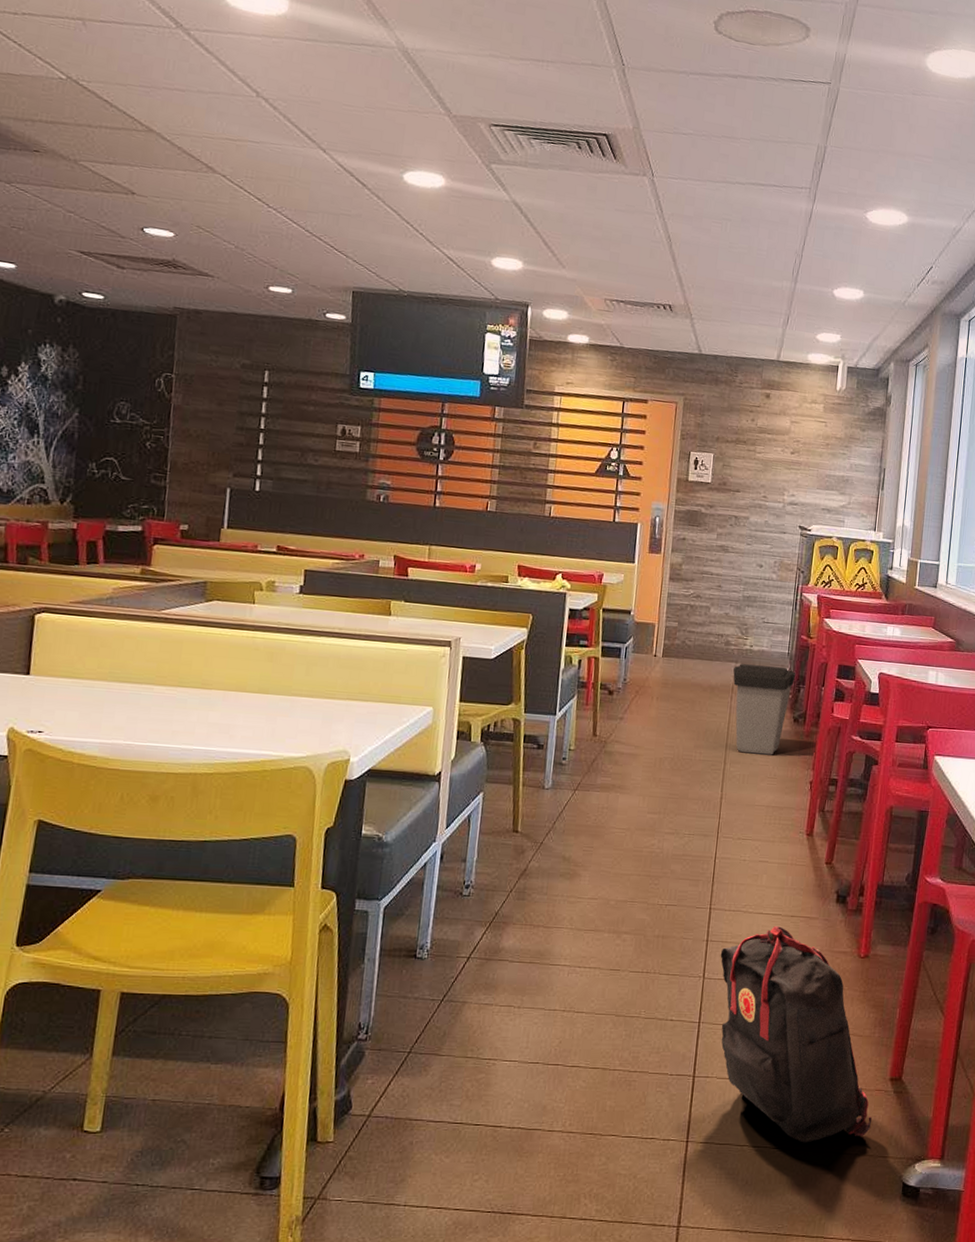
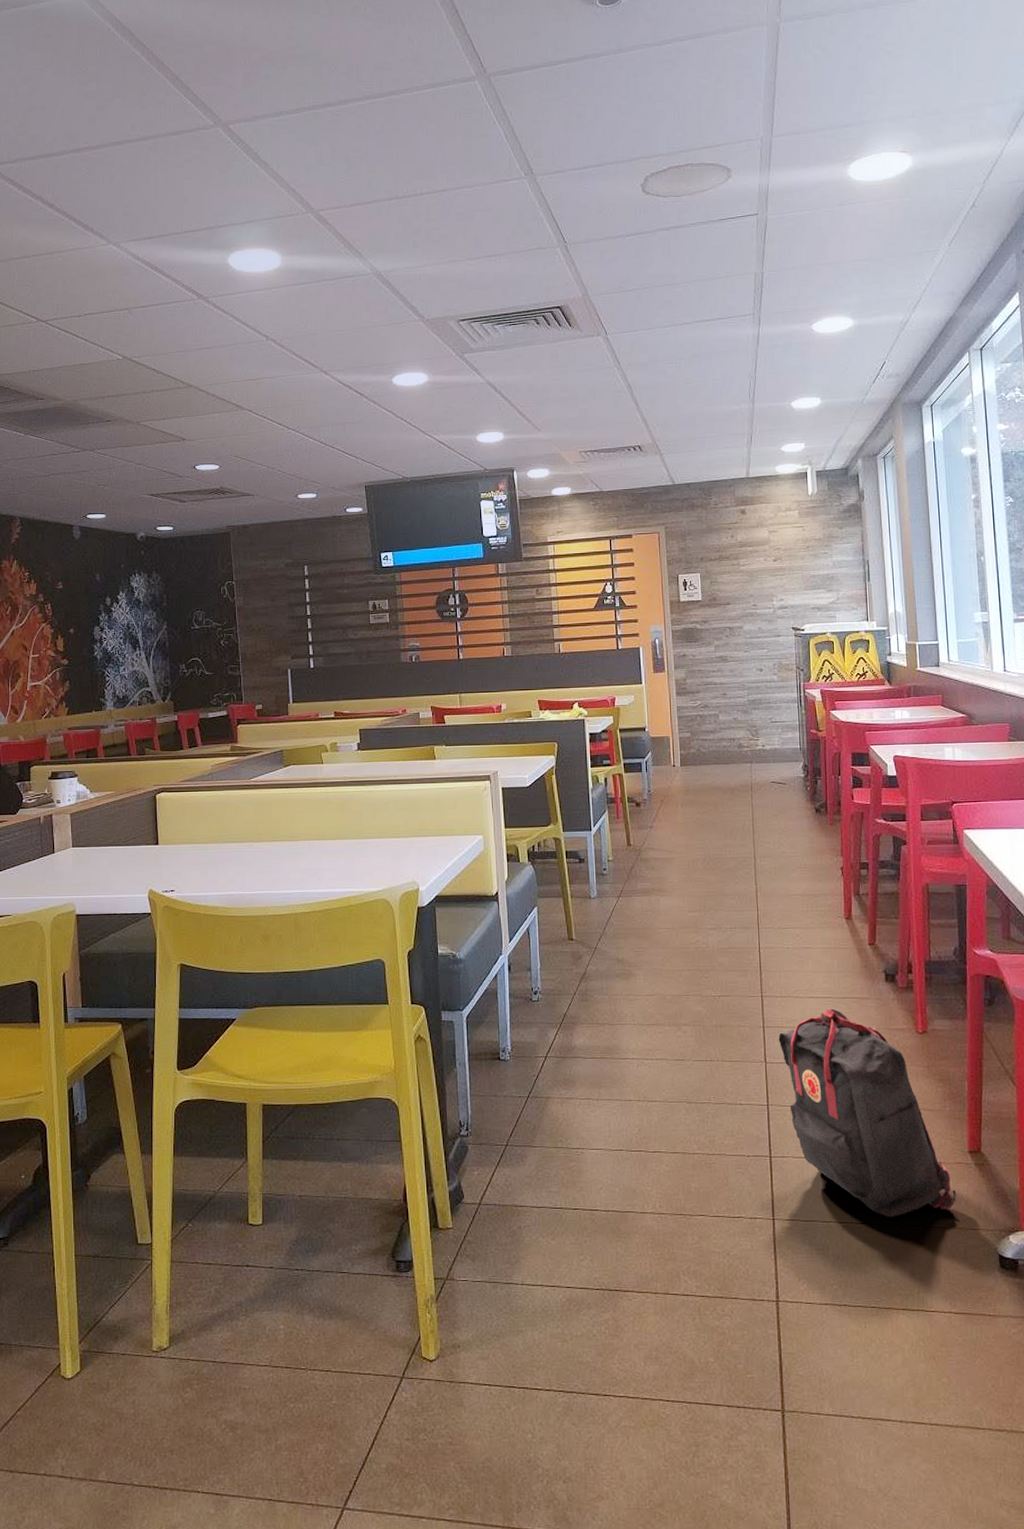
trash can: present [733,664,796,755] -> none [750,762,811,847]

